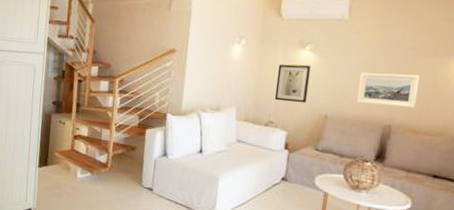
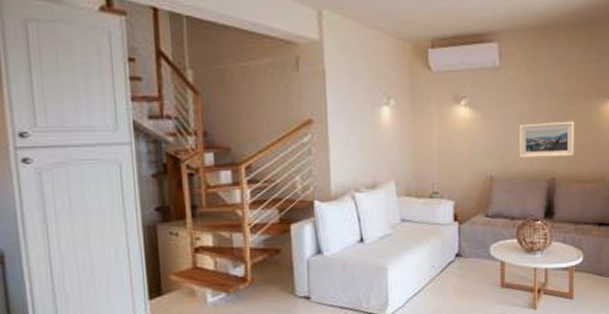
wall art: present [274,64,312,103] -> none [434,122,470,167]

